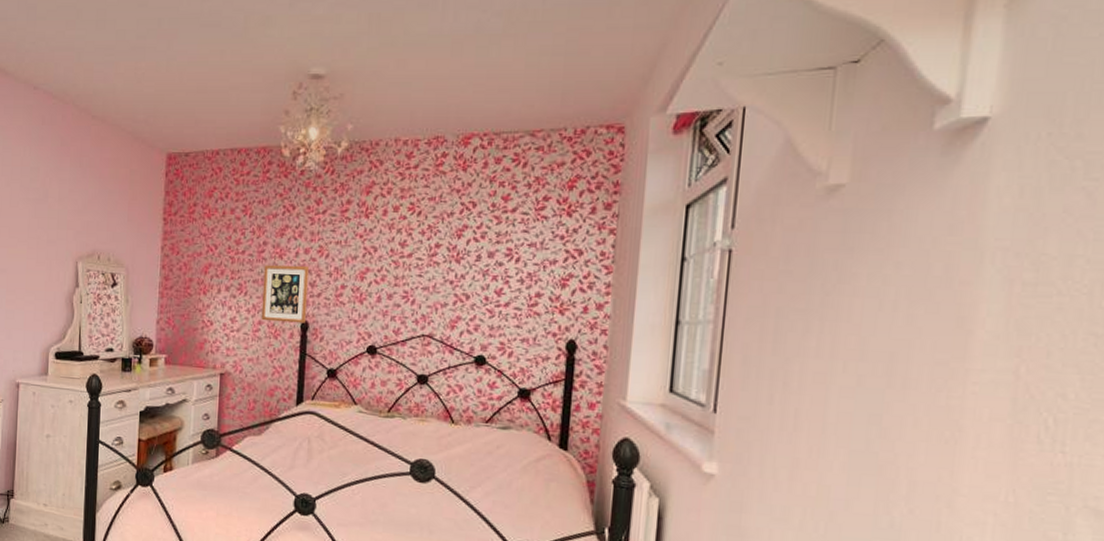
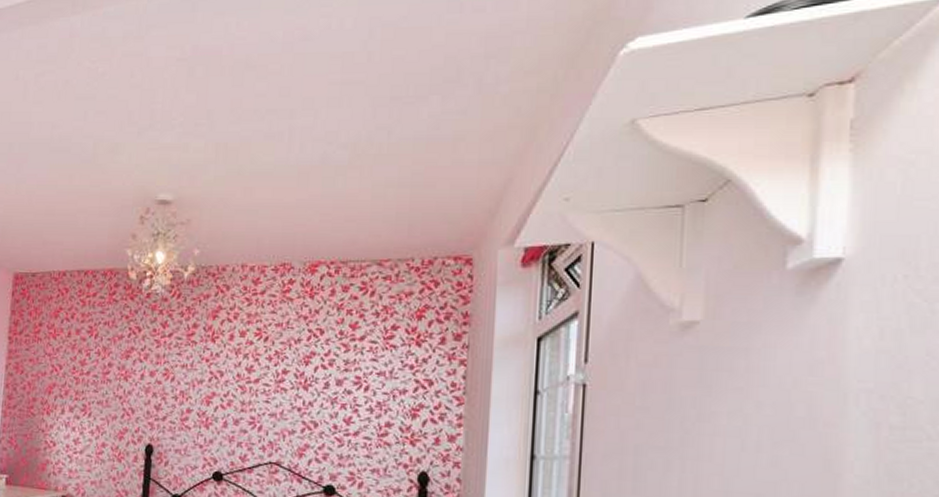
picture frame: present [261,265,309,323] -> none [105,386,154,447]

